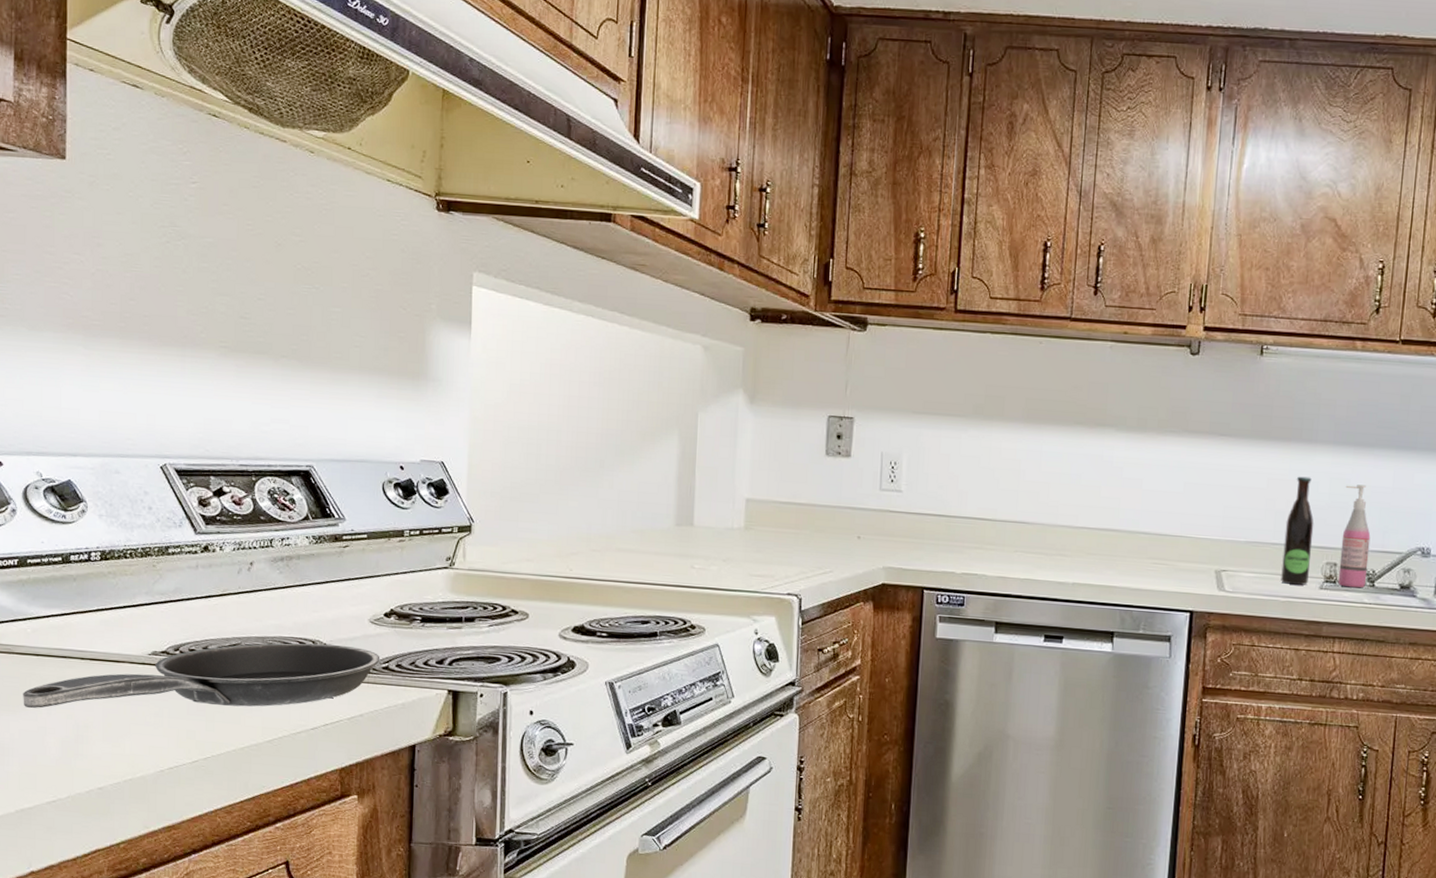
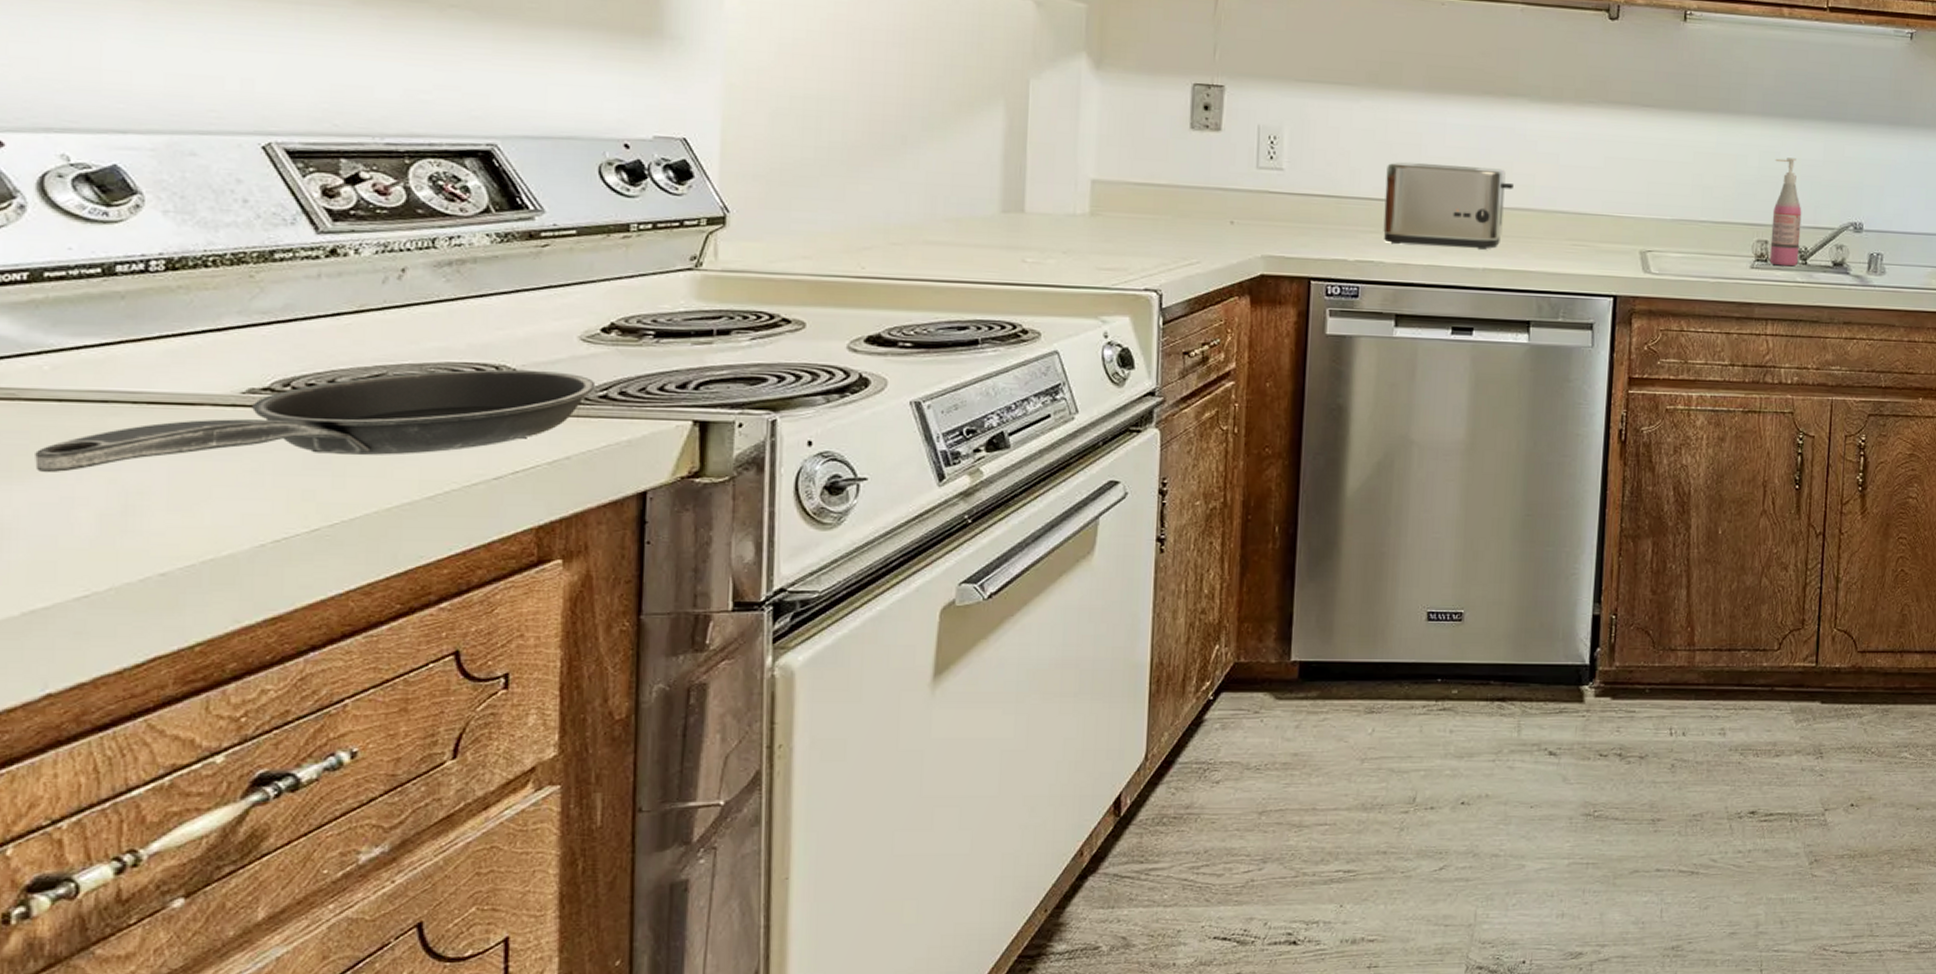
toaster: none [986,485,1101,566] -> present [1383,161,1514,250]
bottle: present [1281,476,1314,585] -> none [1710,149,1744,265]

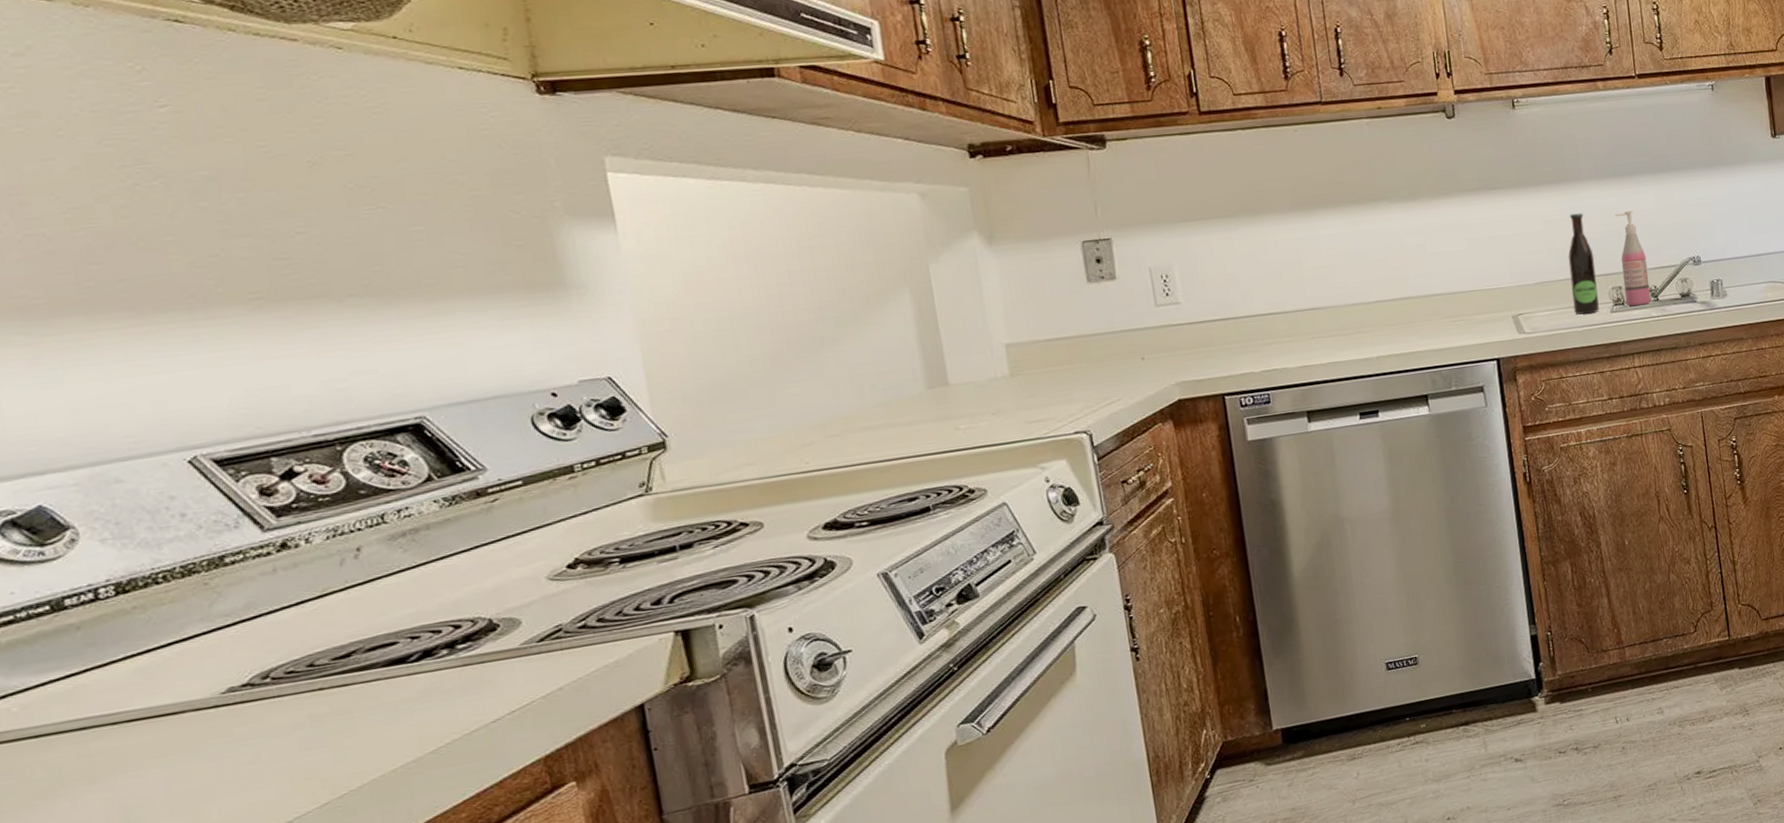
frying pan: present [35,369,596,473] -> none [22,612,573,807]
toaster: present [1383,161,1514,250] -> none [1273,267,1390,351]
bottle: none [1710,149,1744,265] -> present [1568,213,1599,315]

